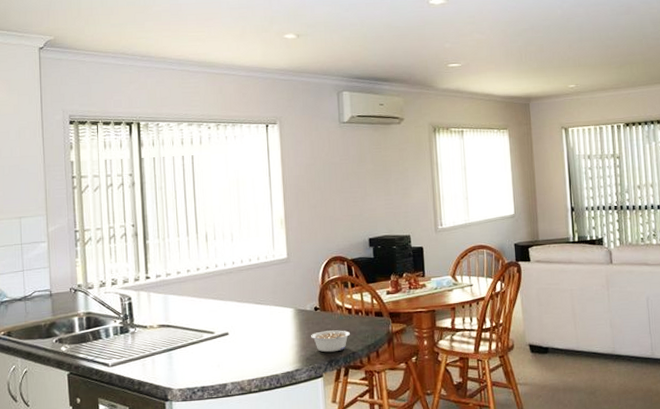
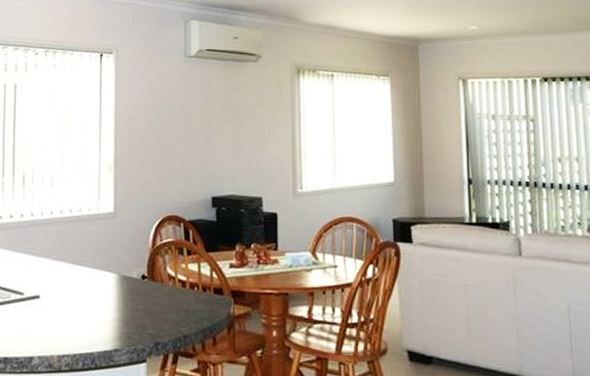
legume: present [311,330,350,353] -> none [135,305,182,333]

